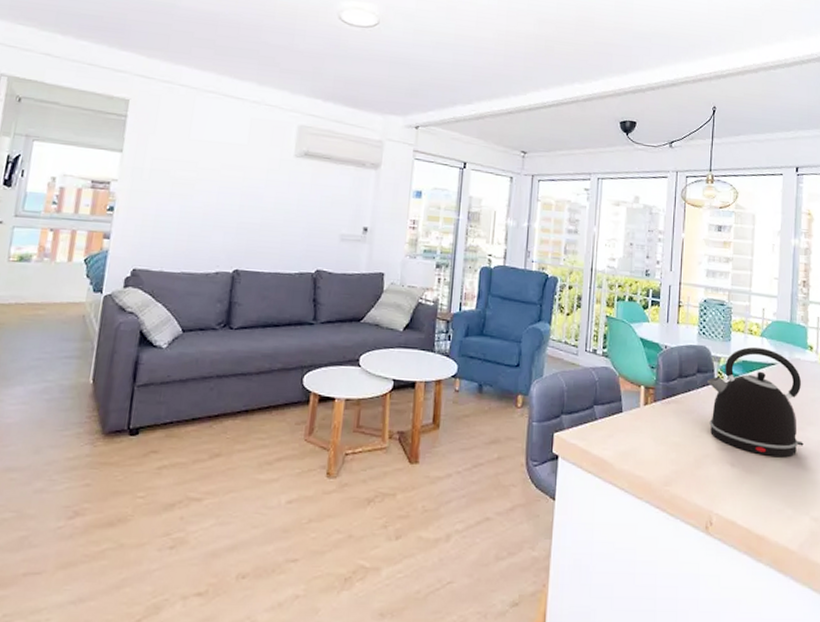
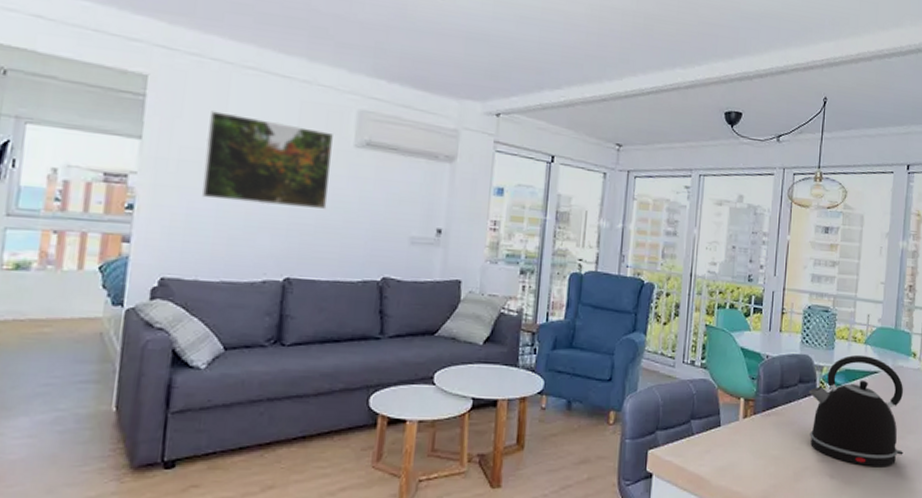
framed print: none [168,128,277,210] -> present [201,111,333,209]

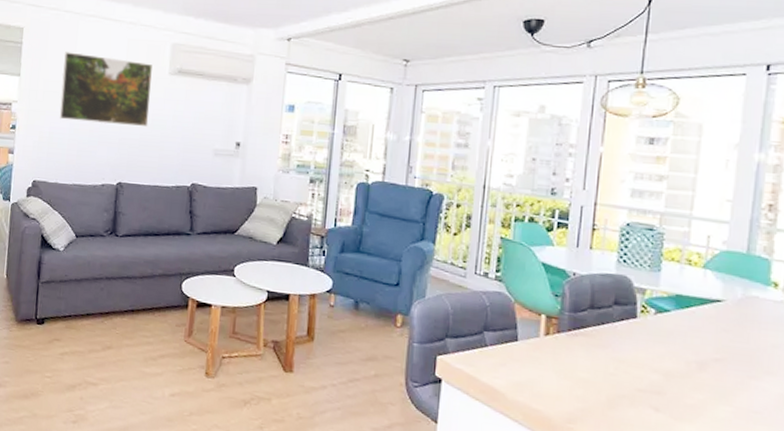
kettle: present [809,354,903,466] -> none [627,279,758,408]

